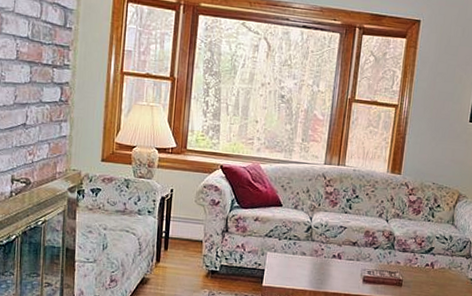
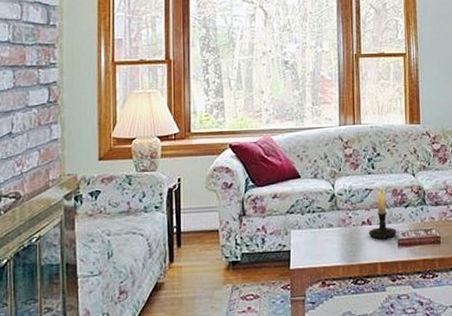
candle holder: none [337,224,364,274] -> present [368,184,397,240]

